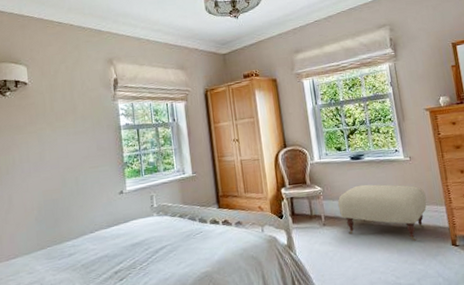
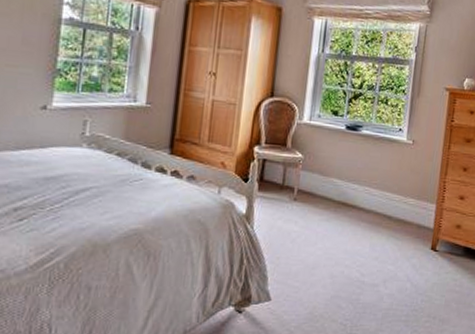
ottoman: present [337,184,427,241] -> none [316,160,419,237]

